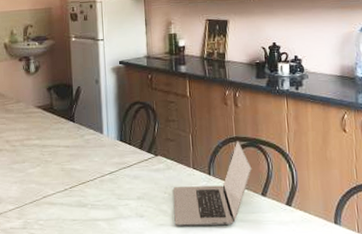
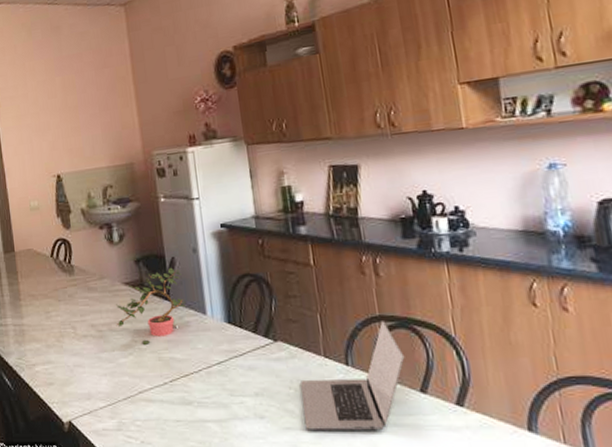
potted plant: none [27,95,87,159] -> present [116,267,186,346]

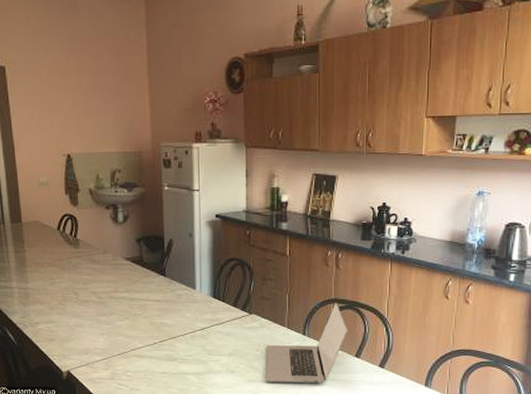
potted plant: present [116,267,186,346] -> none [115,248,179,312]

